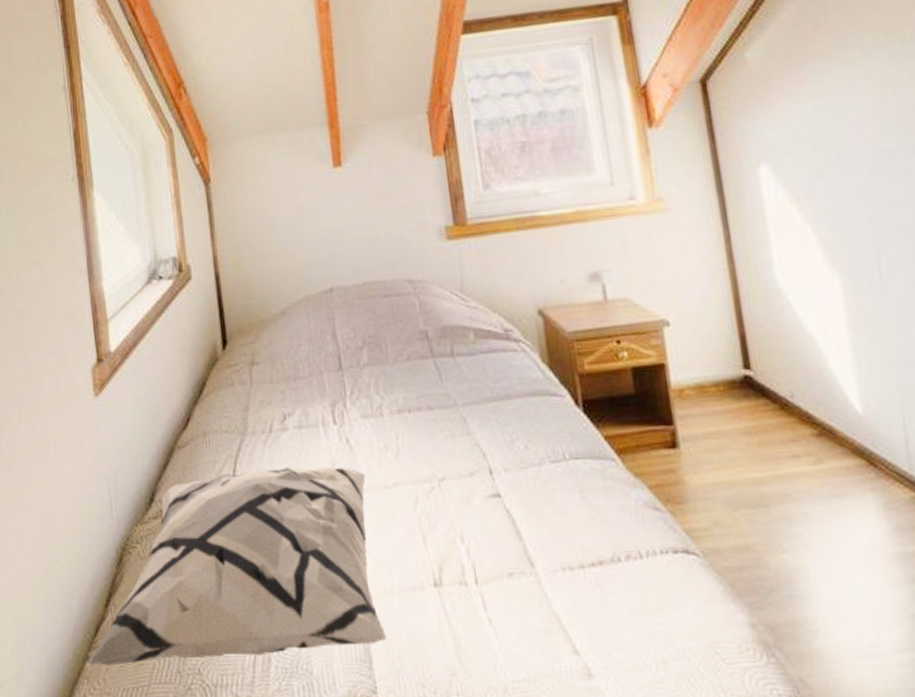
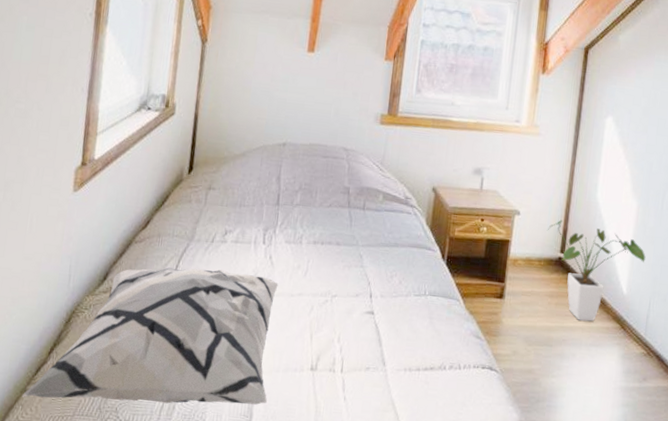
house plant: none [715,322,878,463] -> present [547,220,646,321]

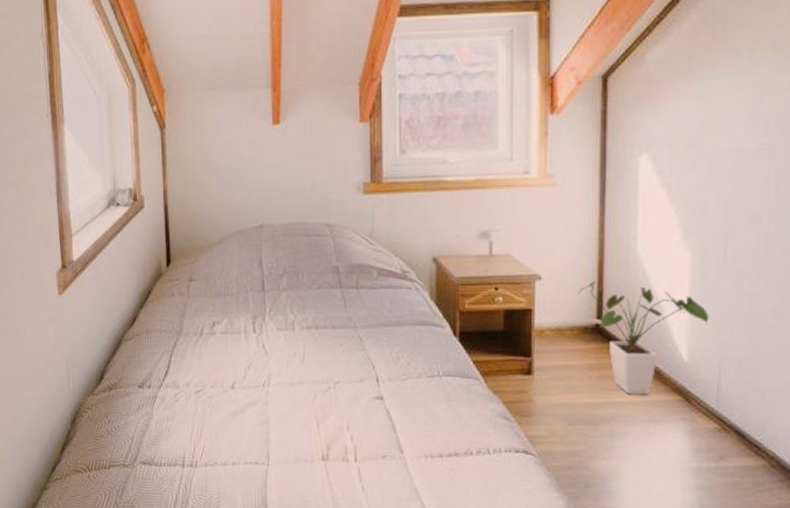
decorative pillow: present [21,267,278,405] -> none [43,362,280,498]

